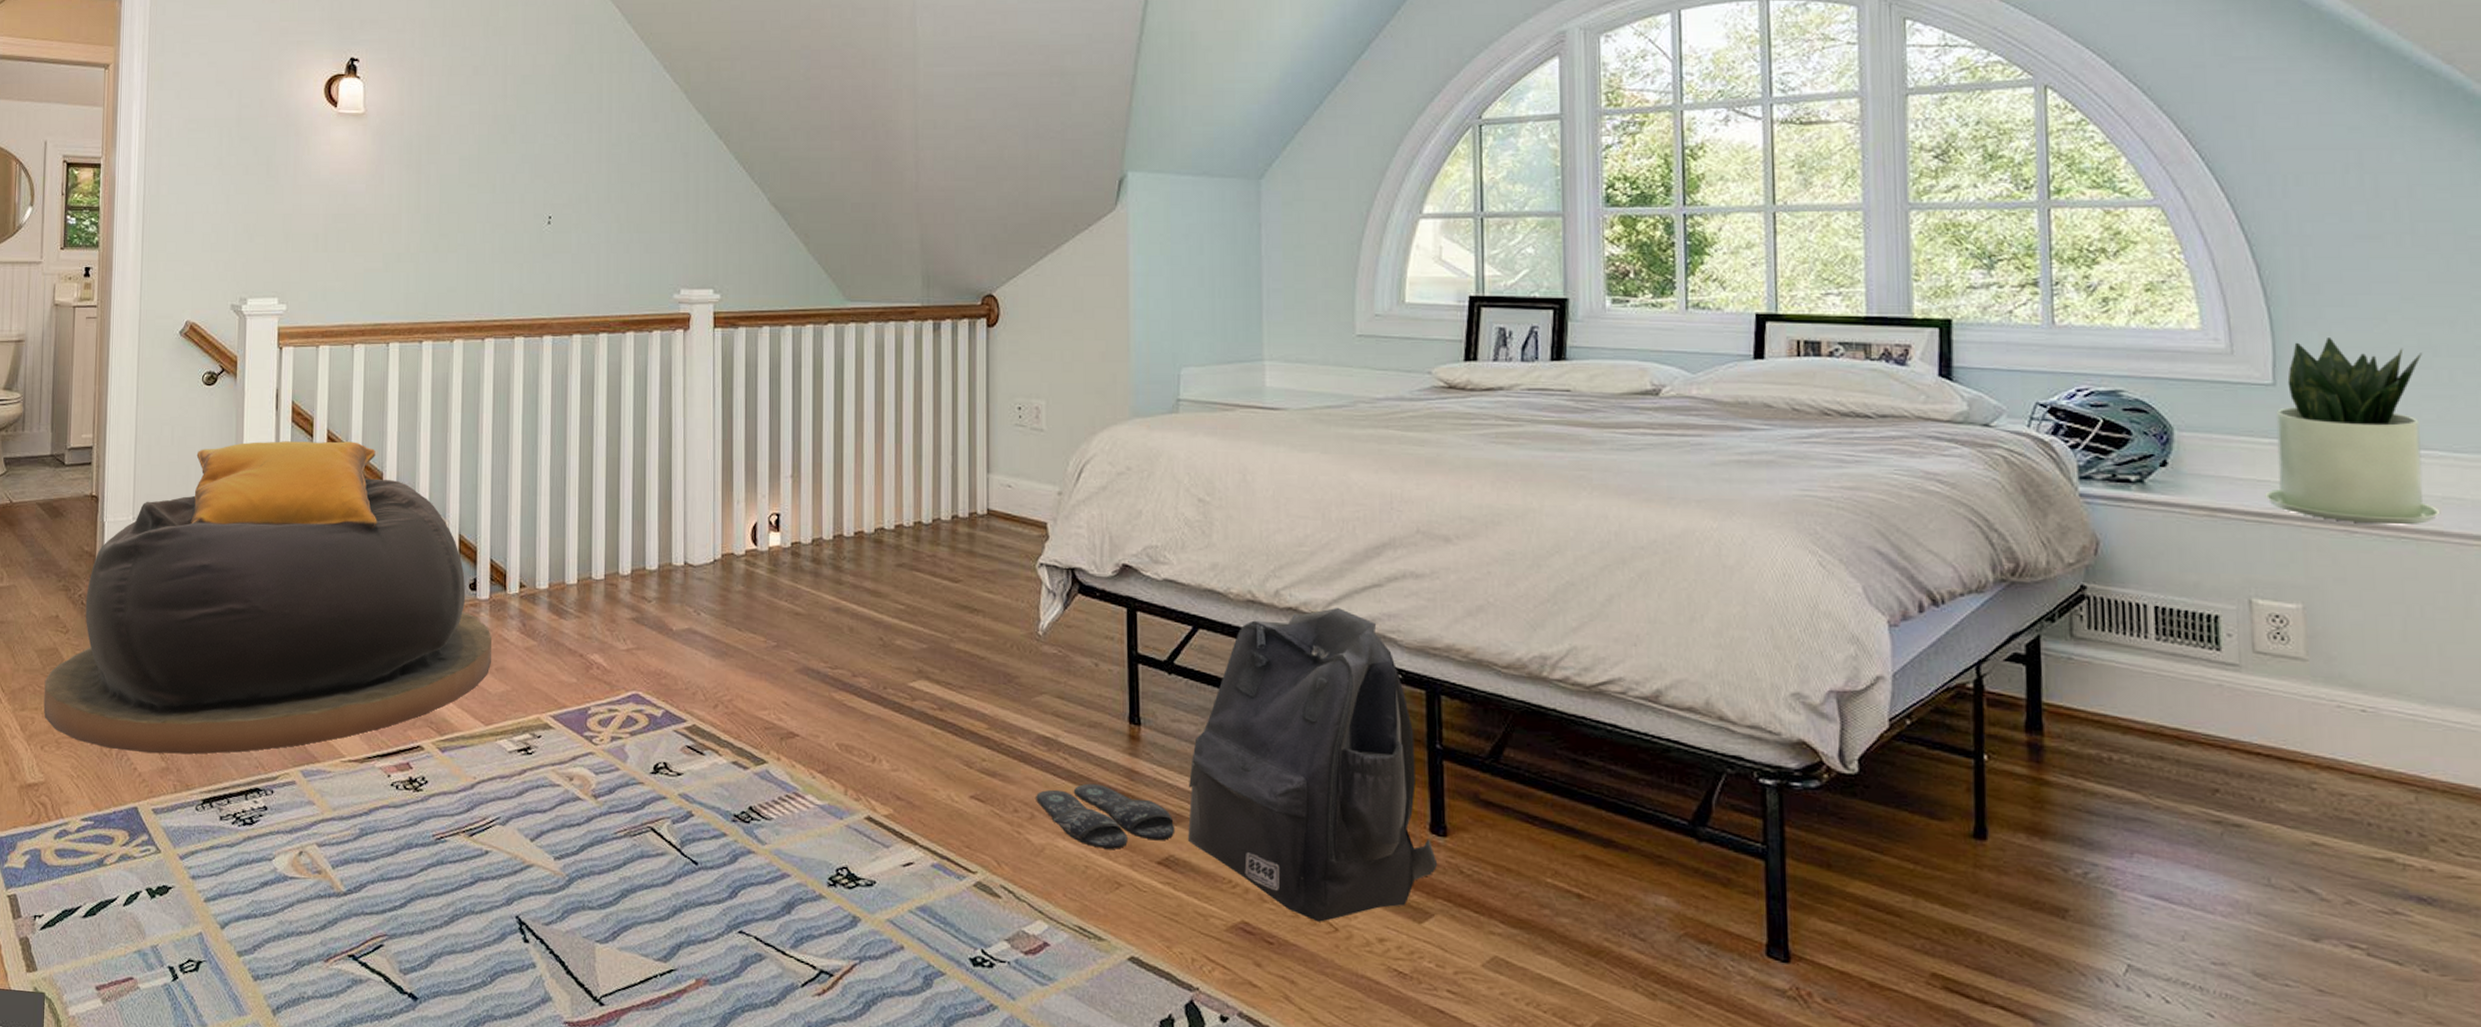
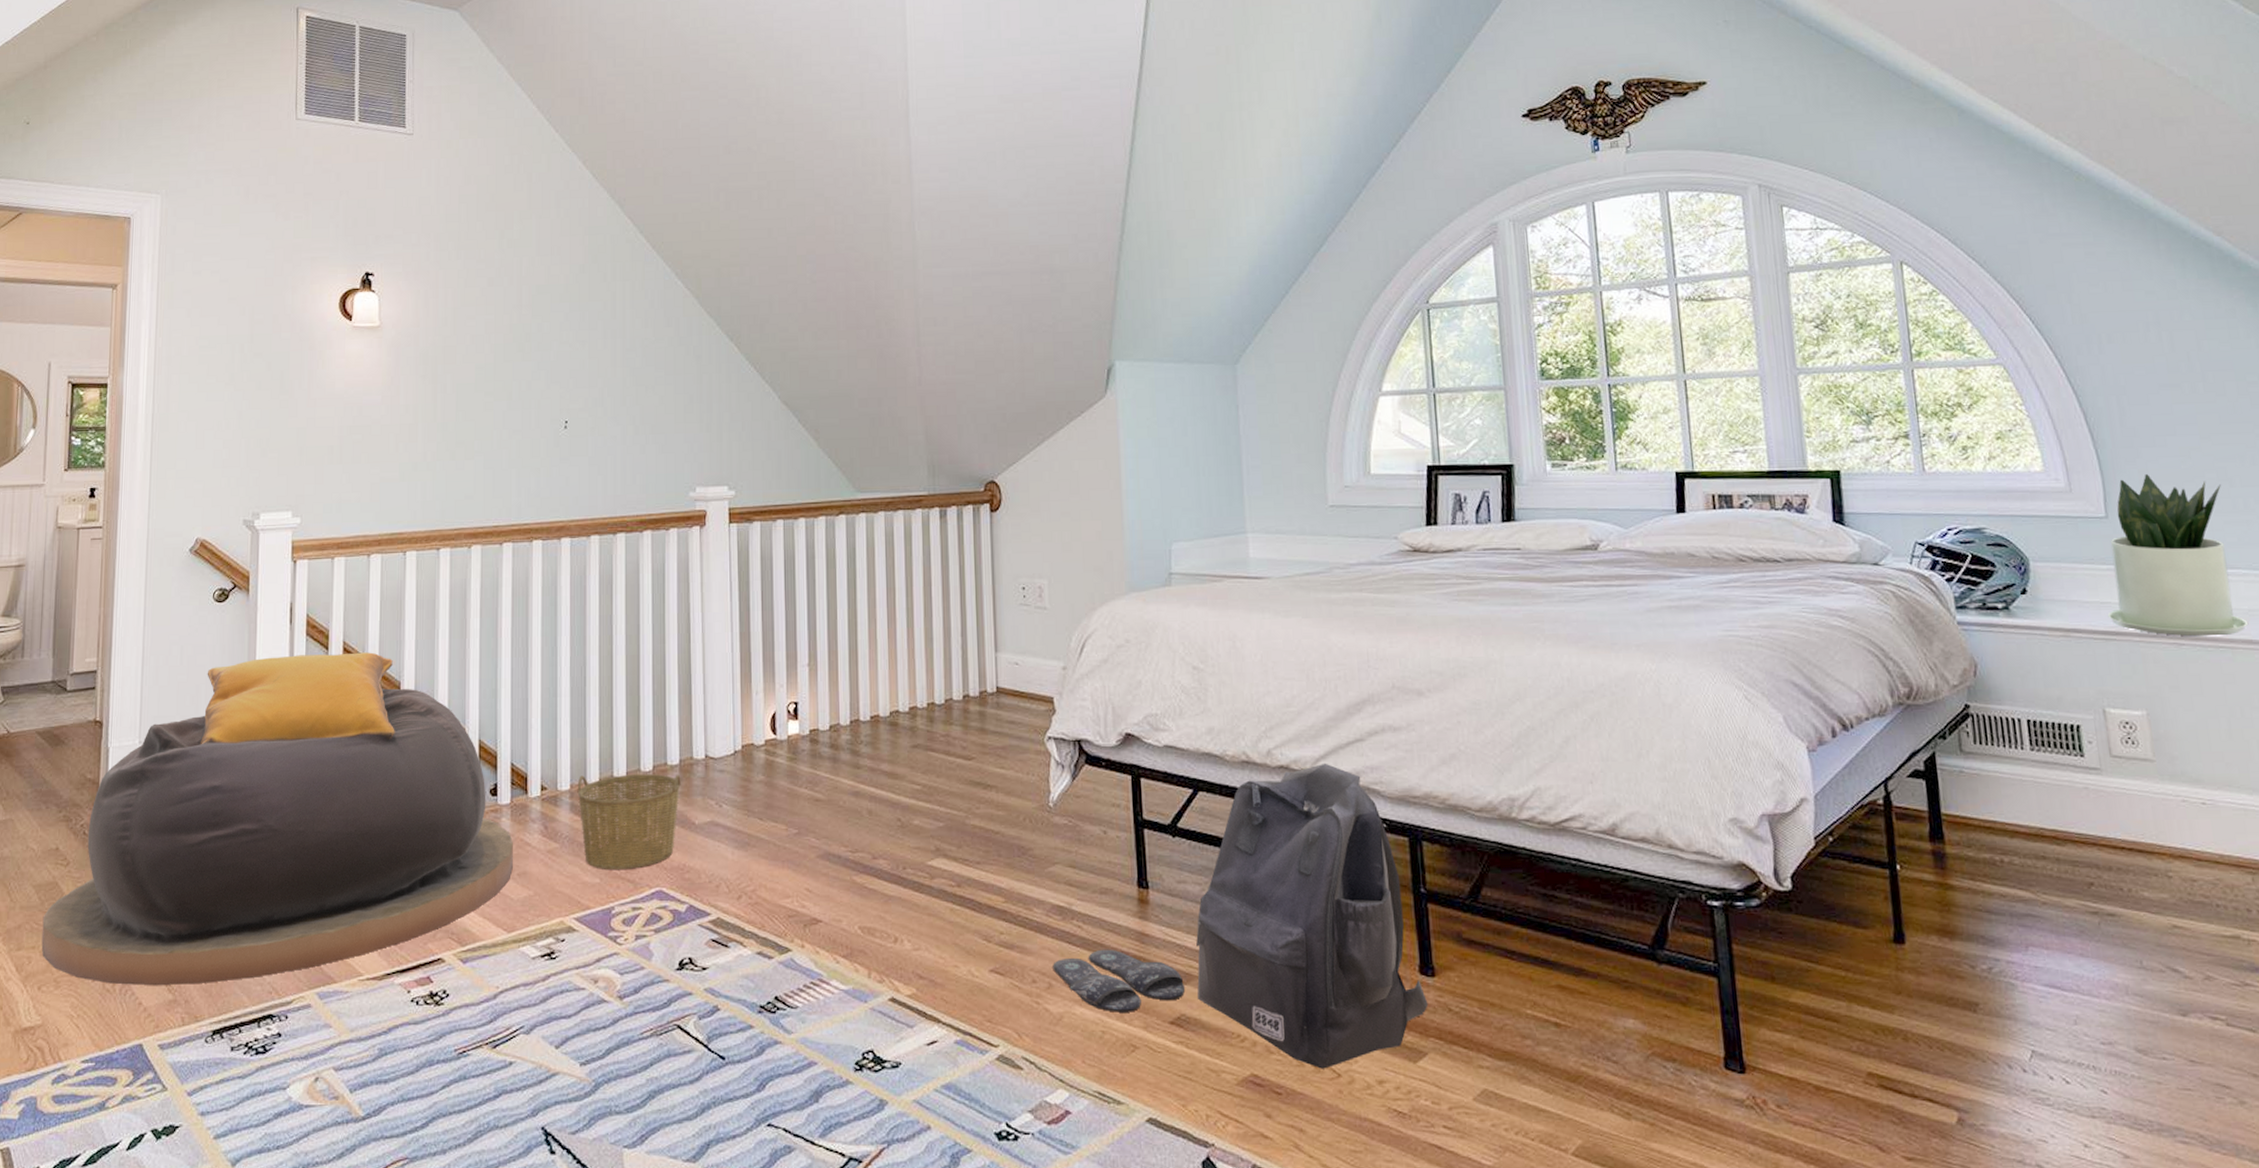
basket: none [555,575,659,671] -> present [577,774,681,869]

